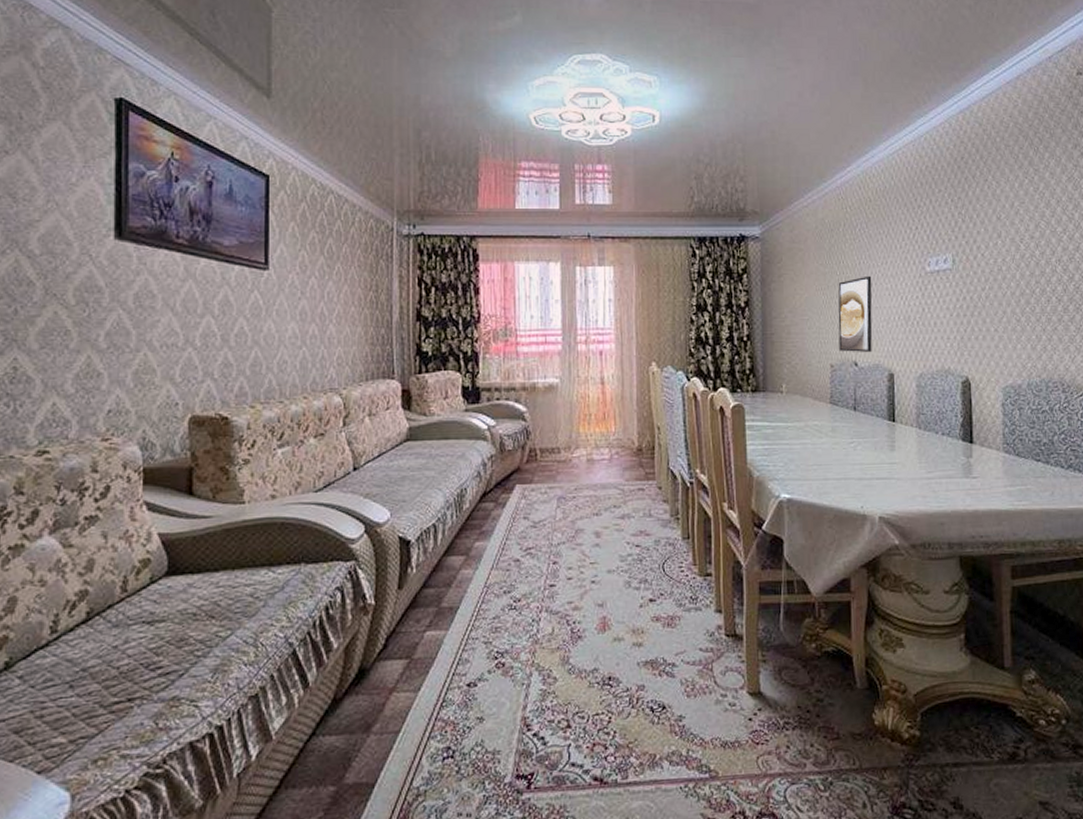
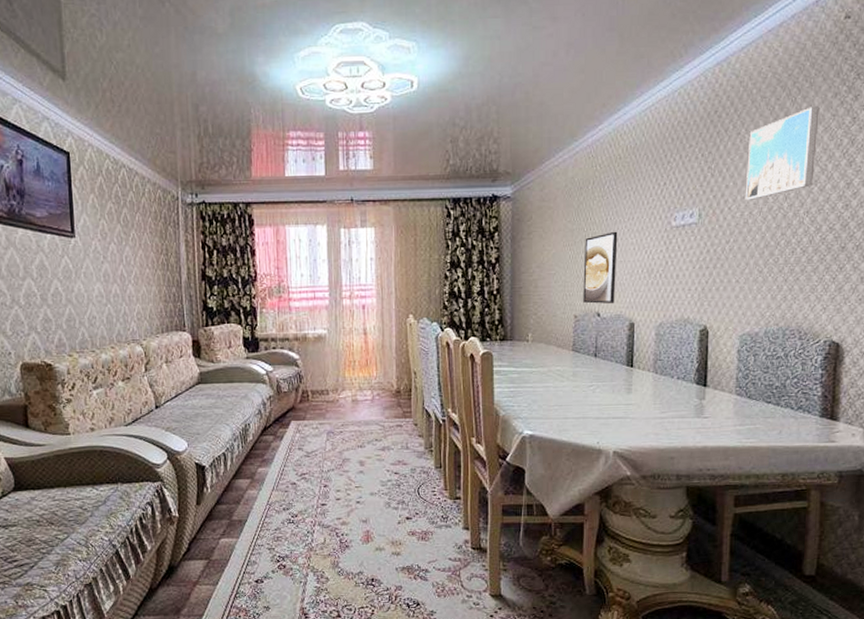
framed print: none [996,157,1062,247] -> present [745,106,820,200]

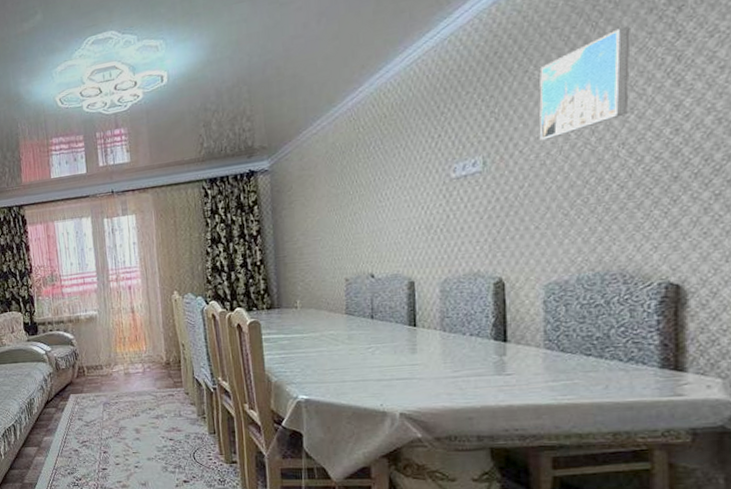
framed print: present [583,231,618,304] -> none [351,190,390,266]

